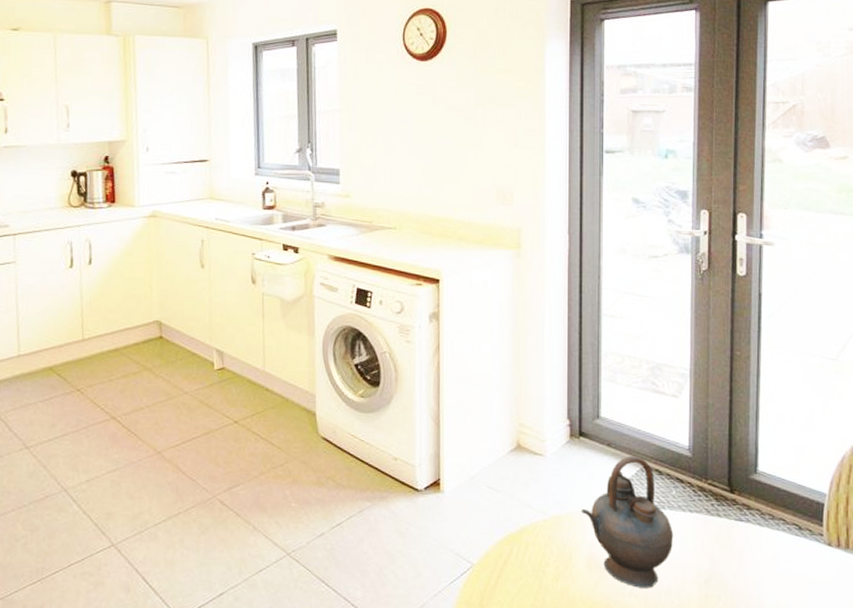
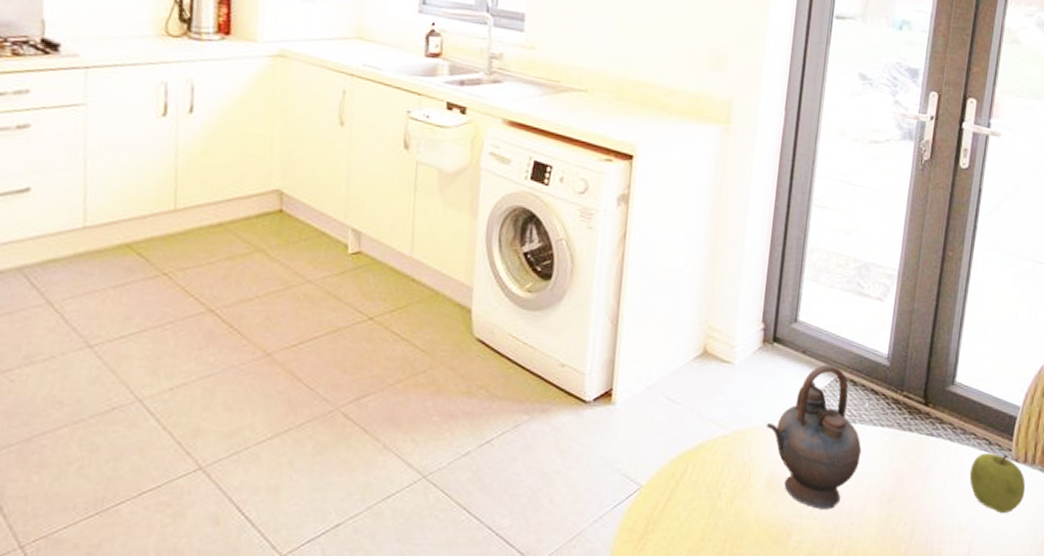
fruit: none [783,538,843,595] -> present [969,453,1026,513]

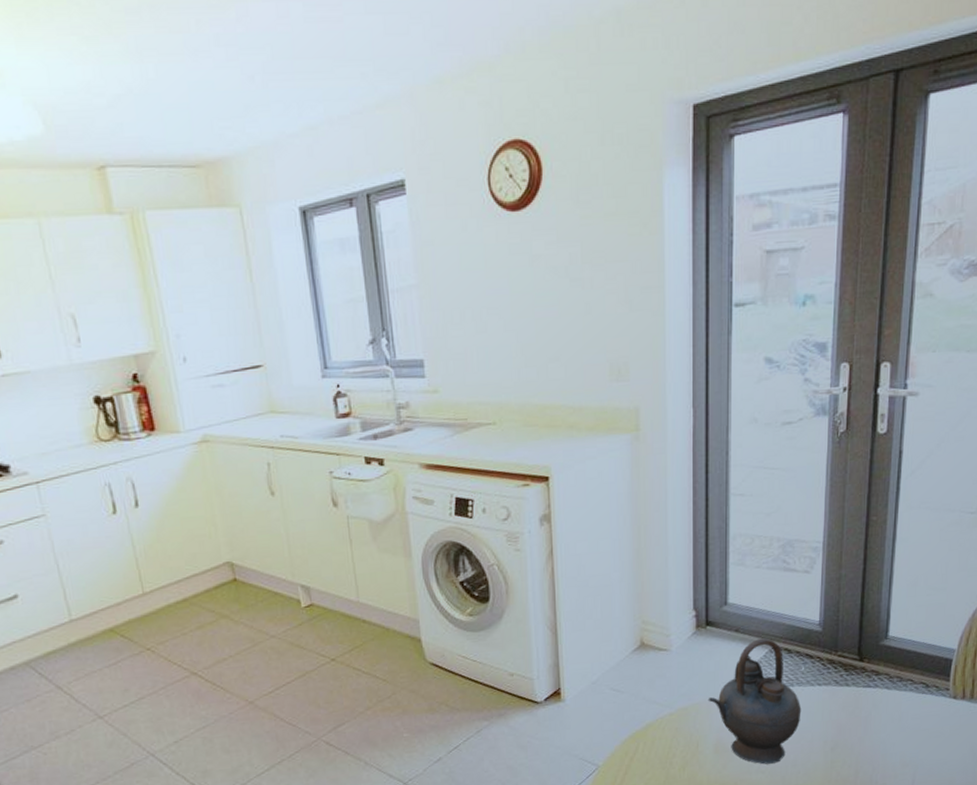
fruit: present [969,453,1026,513] -> none [909,694,965,746]

